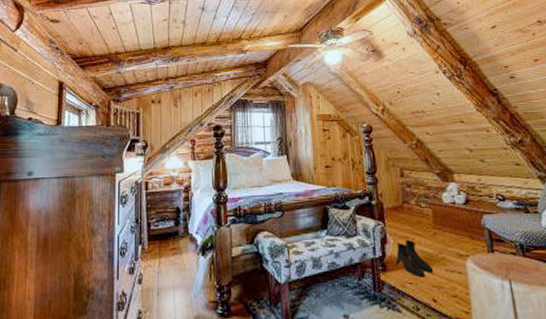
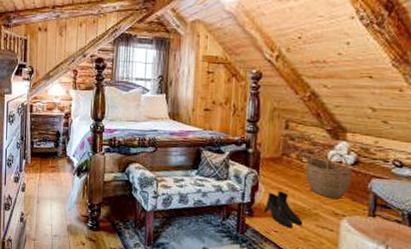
woven basket: none [425,194,467,241] -> present [305,153,353,200]

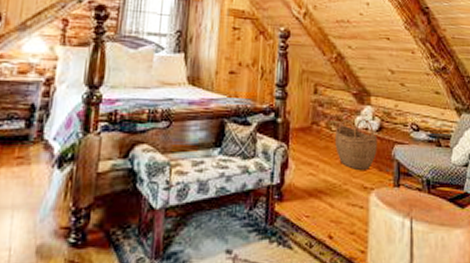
boots: present [263,190,304,229] -> none [294,166,335,211]

